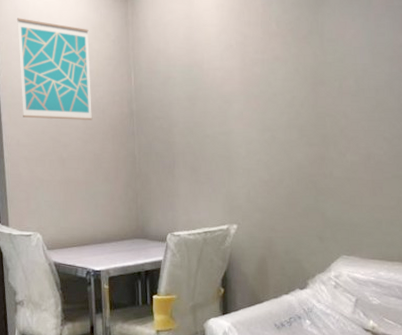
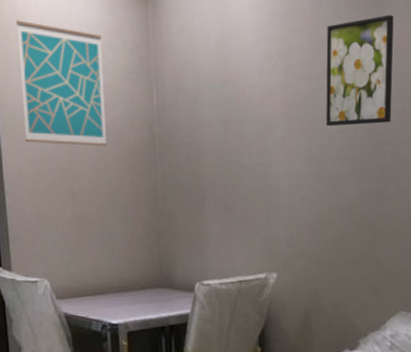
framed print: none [276,11,332,102] -> present [325,15,394,127]

